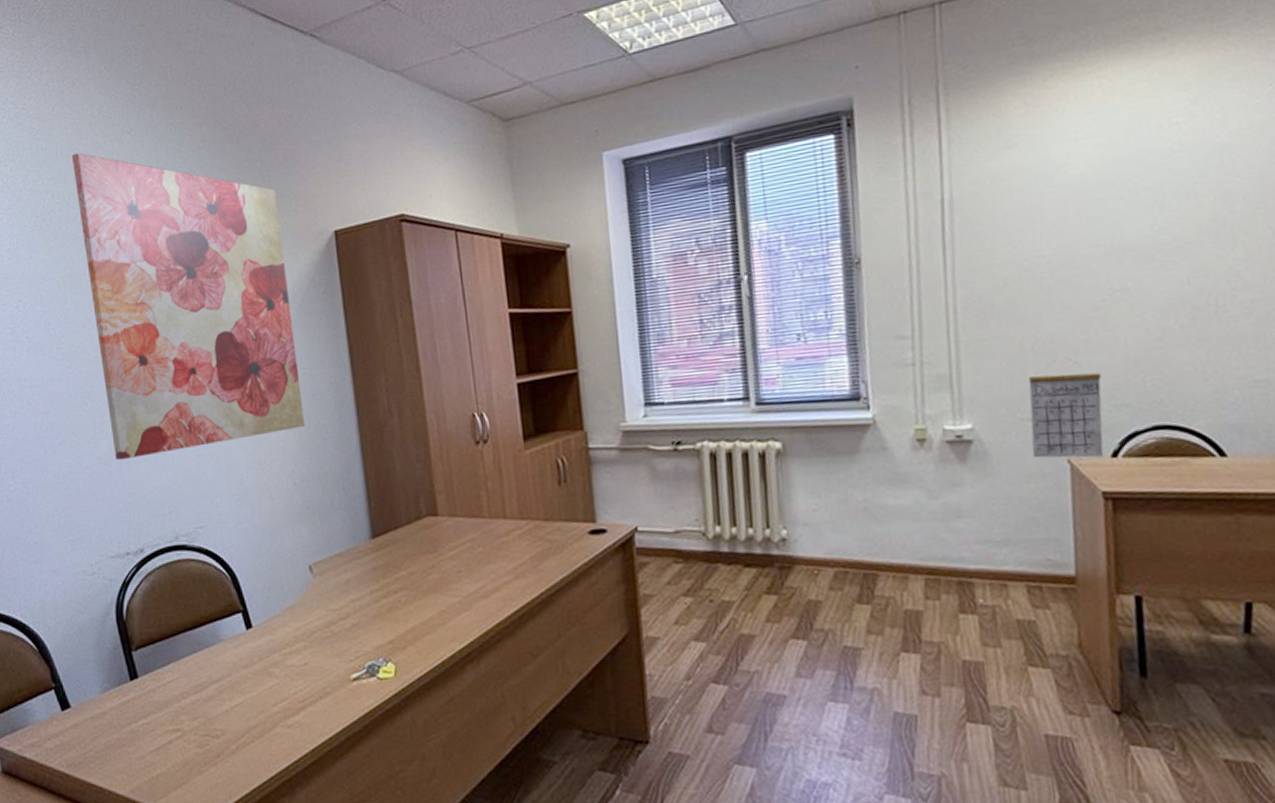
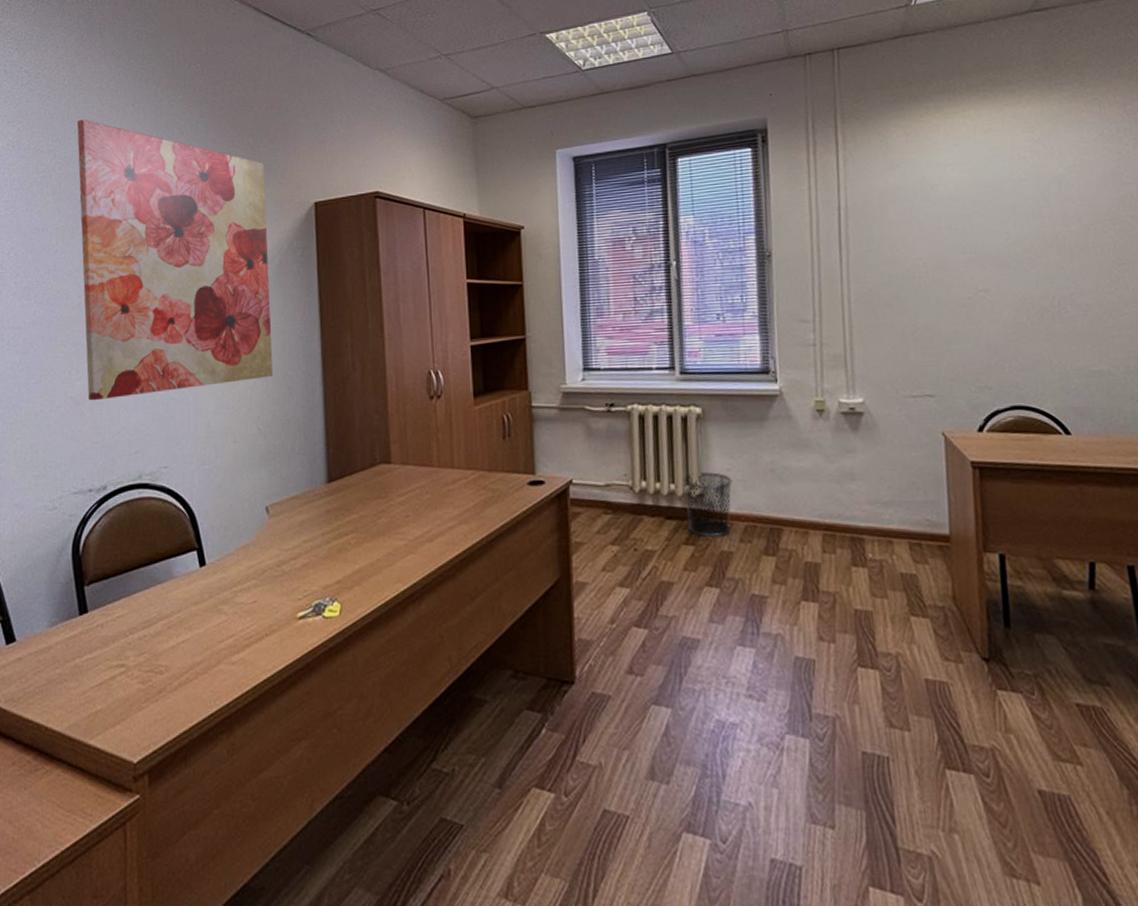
waste bin: none [763,513,819,585] -> present [683,472,733,537]
calendar: present [1028,359,1104,459] -> none [909,346,972,432]

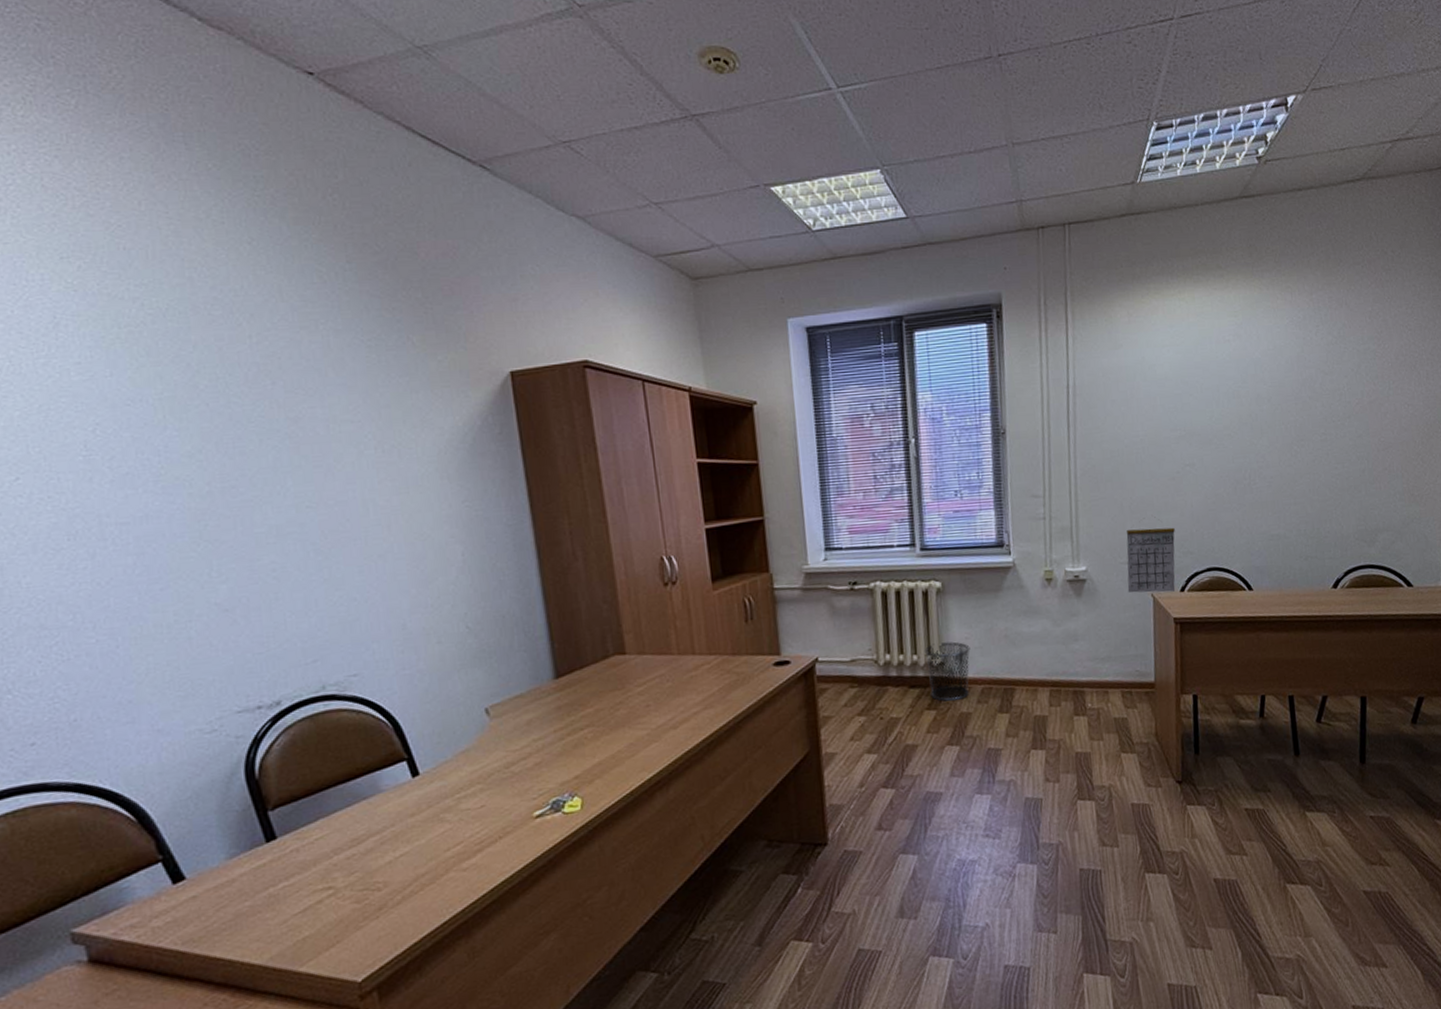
wall art: present [77,119,273,401] -> none [170,258,478,607]
calendar: none [909,346,972,432] -> present [1126,517,1176,593]

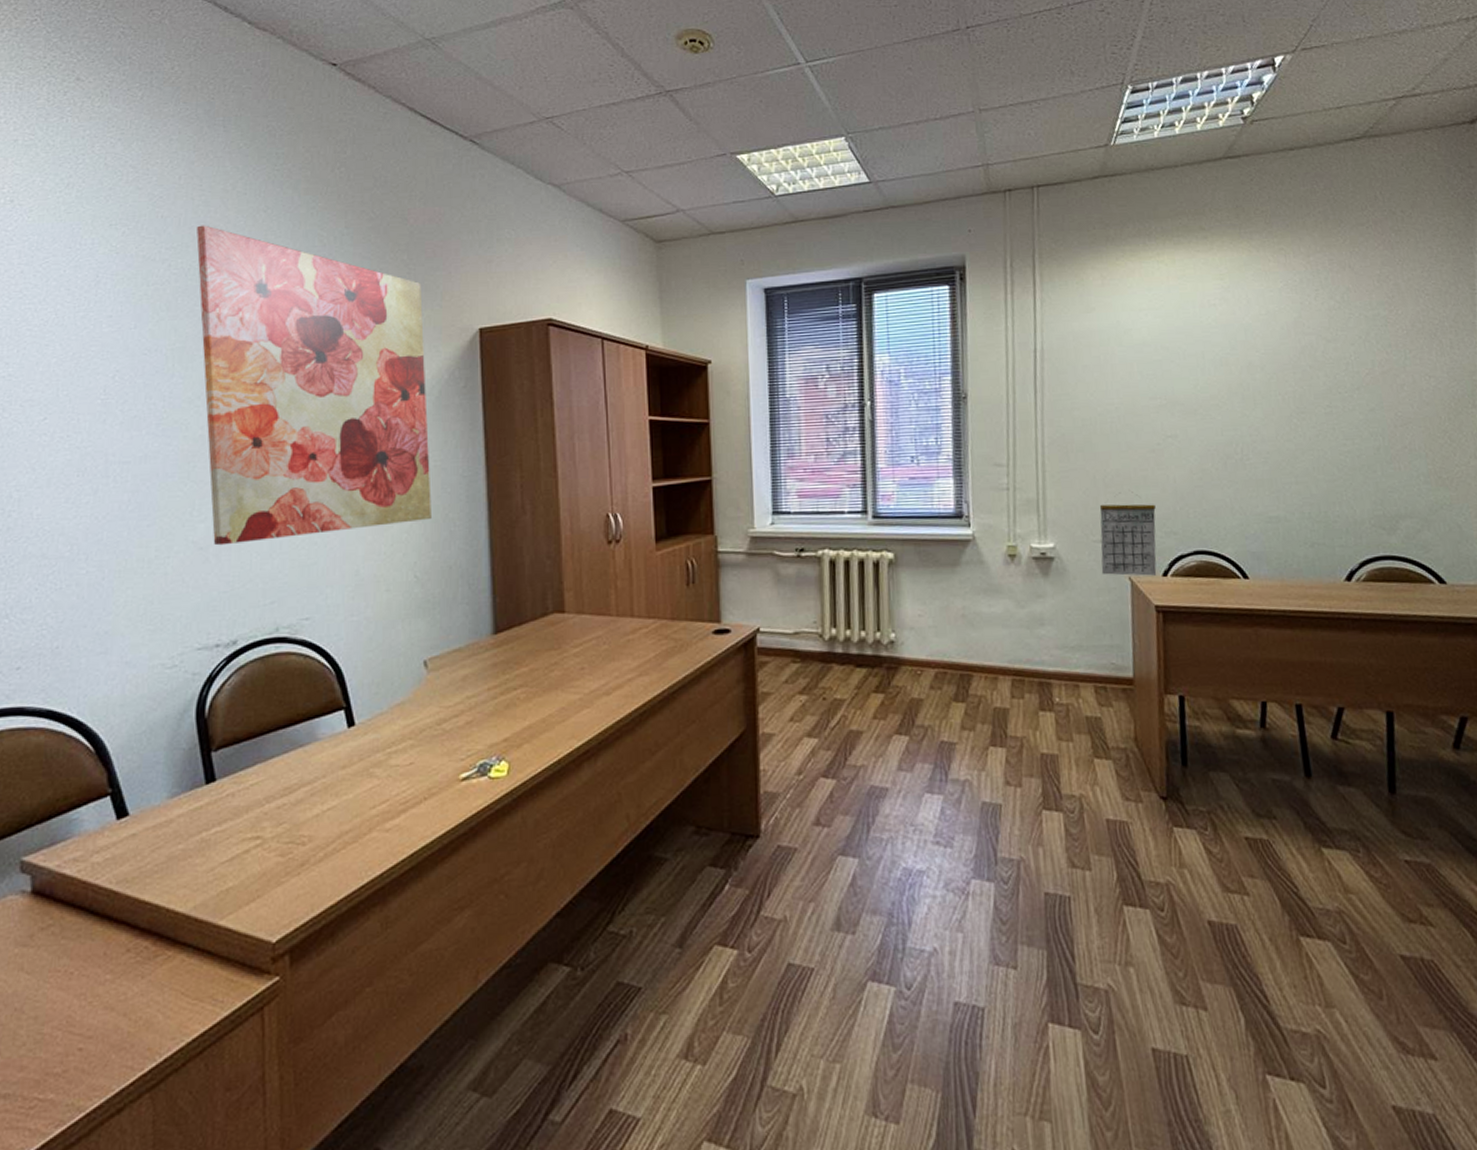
wall art: none [170,258,478,607] -> present [196,225,432,546]
waste bin: present [925,641,970,702] -> none [874,618,924,685]

